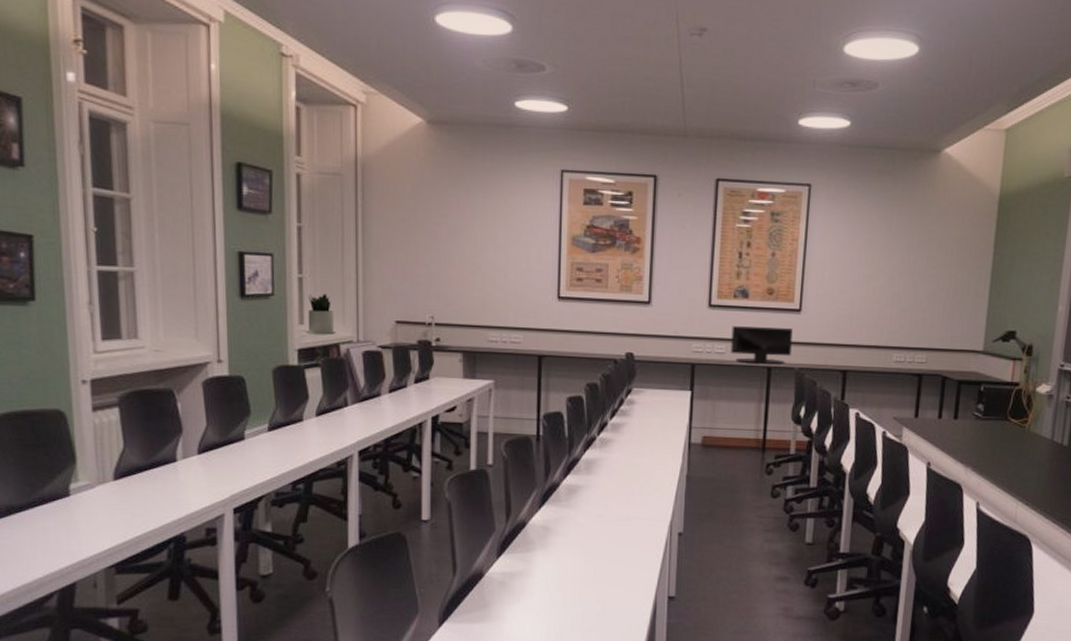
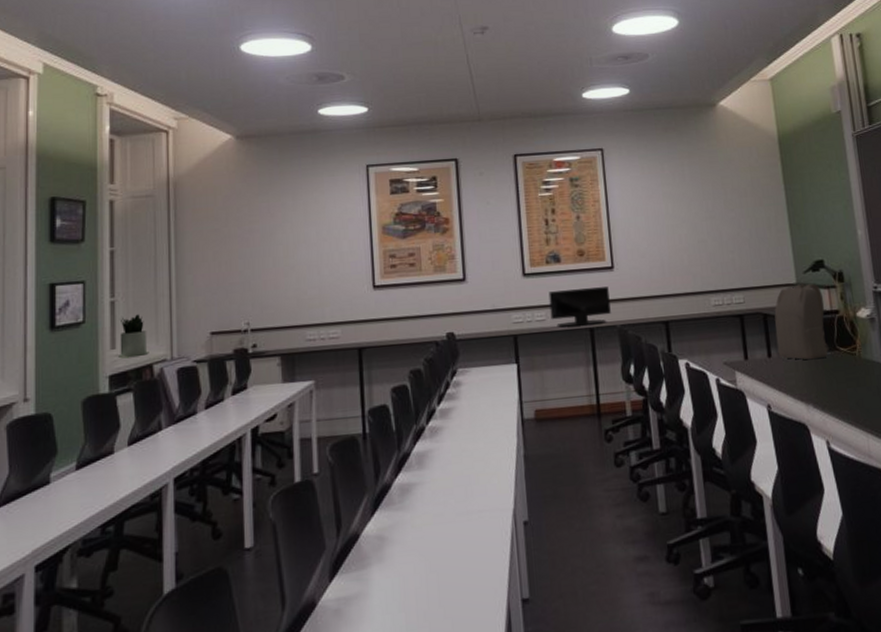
backpack: none [949,350,1007,427] -> present [774,282,837,360]

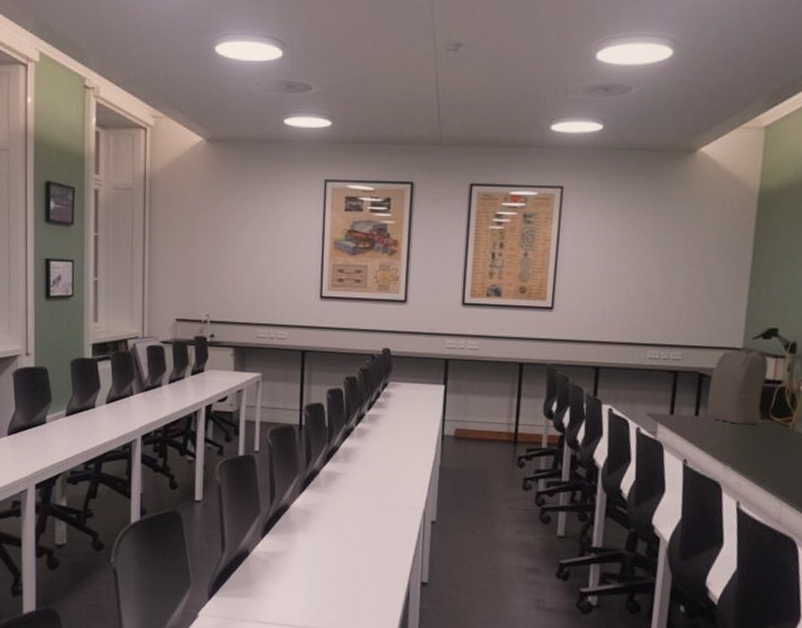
planter: present [118,314,149,359] -> none [100,295,125,332]
monitor: present [548,287,611,328] -> none [483,323,545,360]

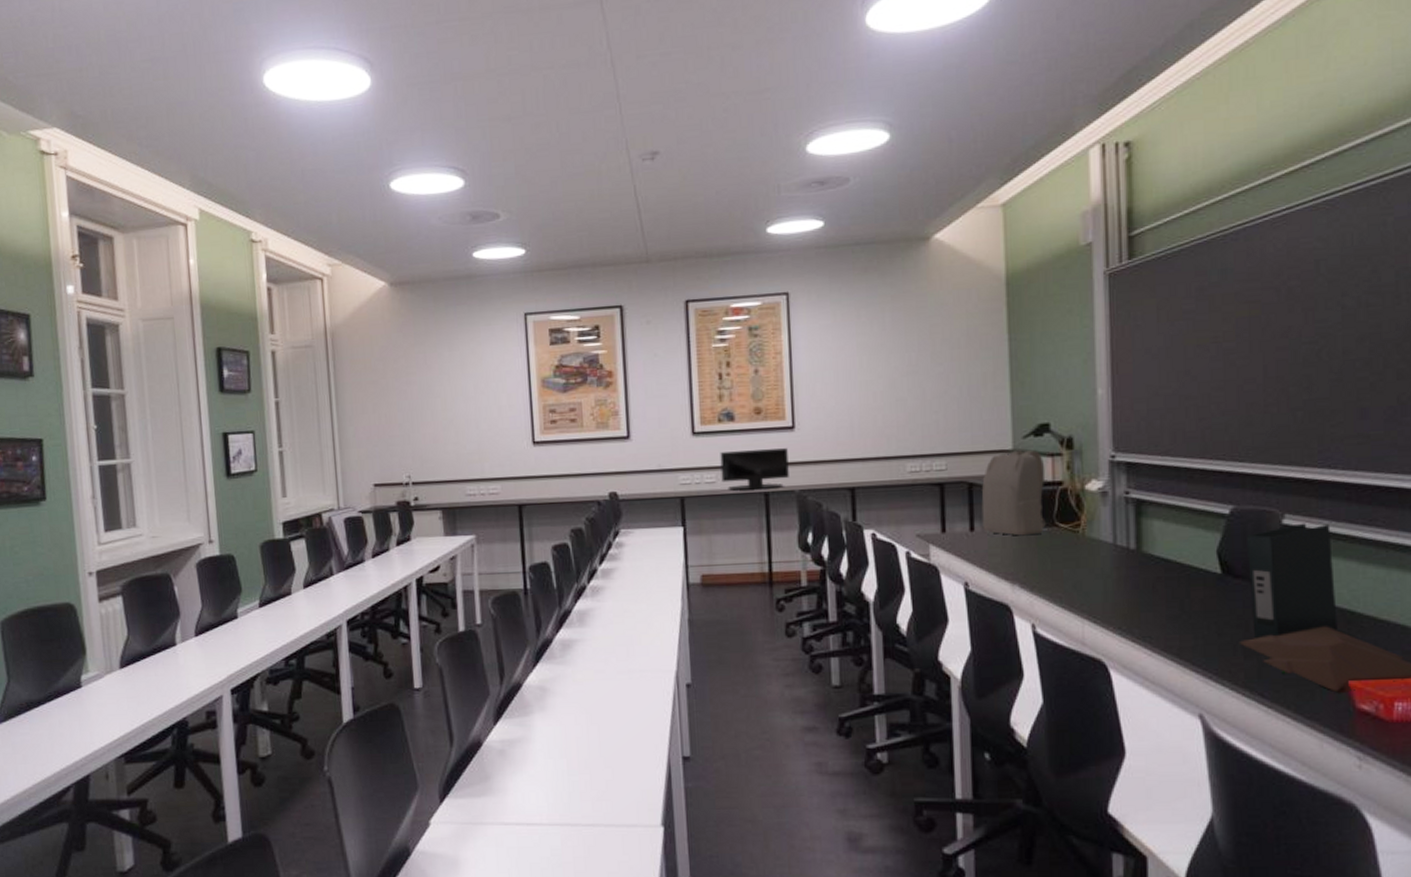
monitor: none [483,323,545,360] -> present [720,448,789,491]

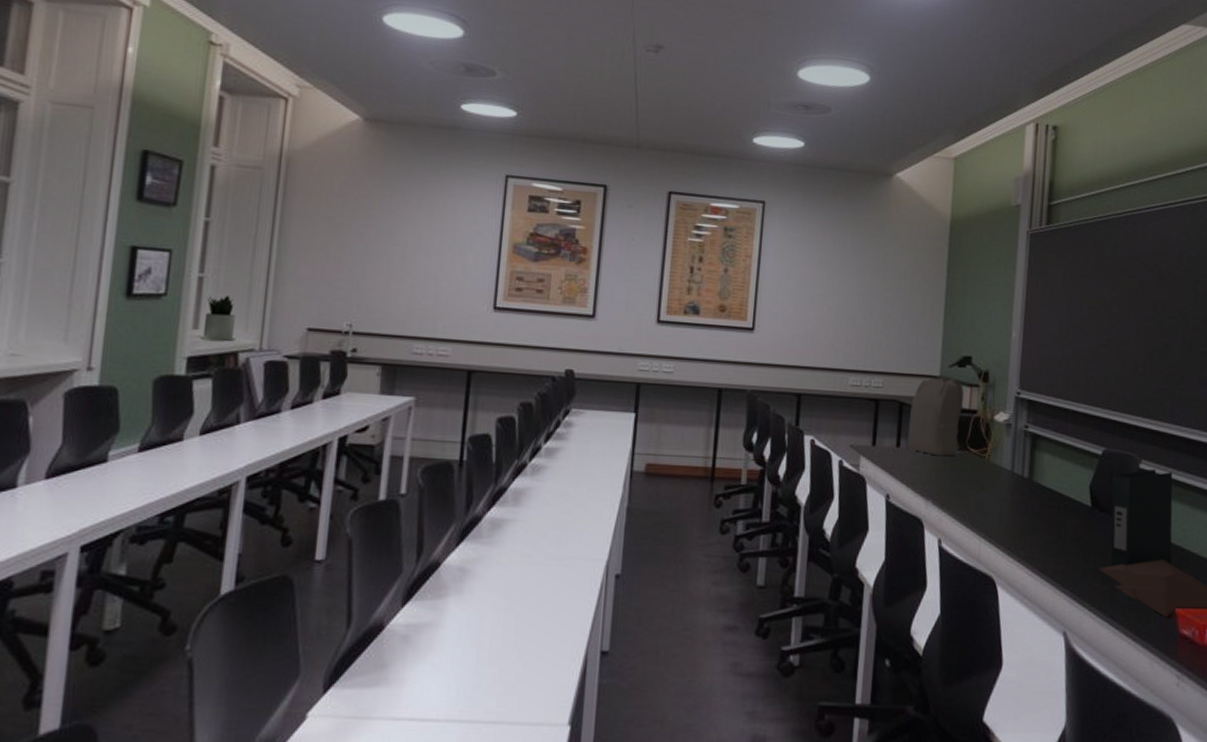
planter: none [288,464,318,507] -> present [200,296,237,343]
monitor: present [720,448,789,491] -> none [679,344,745,386]

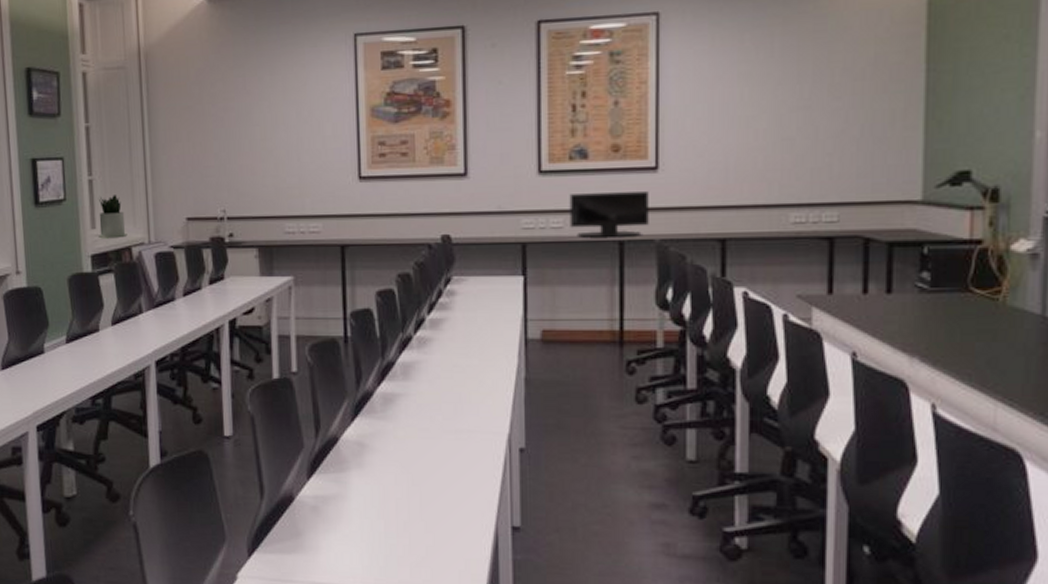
monitor: none [679,344,745,386] -> present [569,192,649,238]
backpack: present [907,376,967,456] -> none [878,200,969,302]

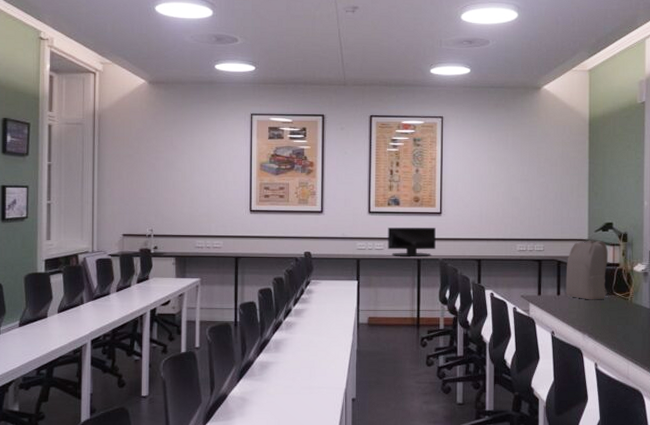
planter: present [98,195,128,239] -> none [52,215,76,248]
backpack: none [878,200,969,302] -> present [565,239,613,300]

